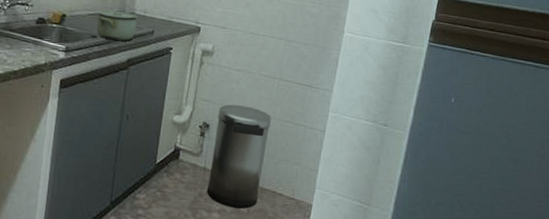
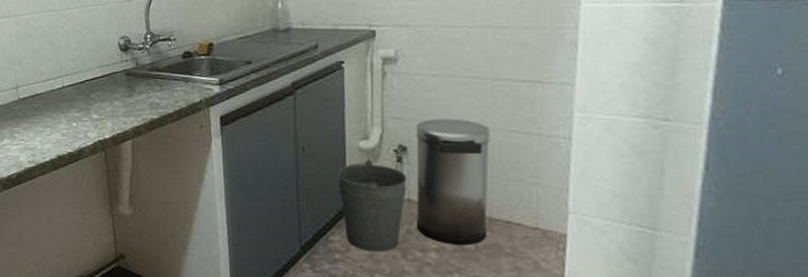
cooking pot: present [96,10,138,41] -> none [249,28,296,64]
bucket: none [150,132,207,210] -> present [336,160,408,251]

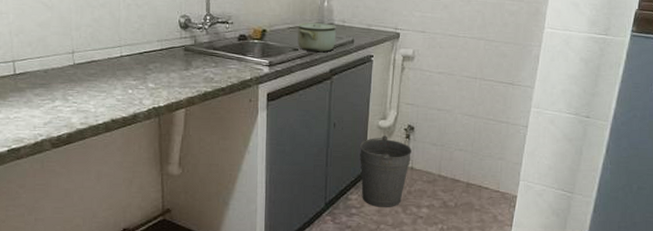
cooking pot: none [249,28,296,64] -> present [297,23,337,53]
pedal bin: present [415,118,490,245] -> none [415,106,474,203]

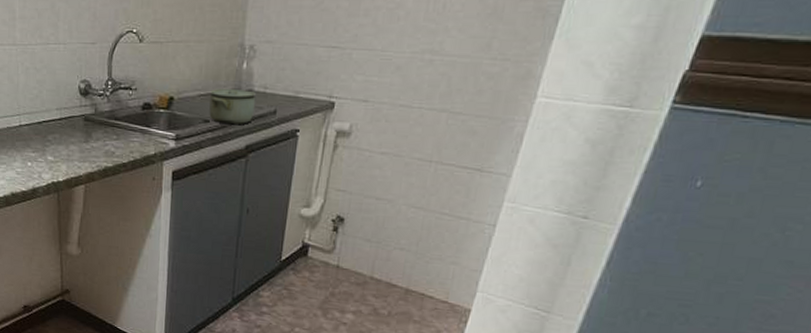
bucket: present [359,136,413,207] -> none [275,226,340,309]

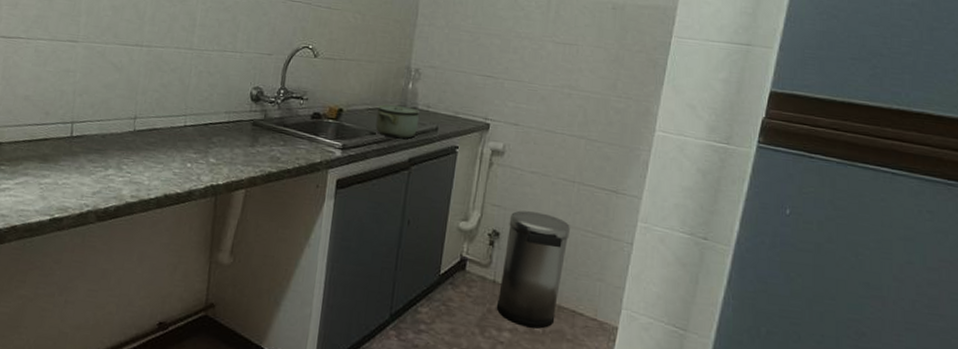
pedal bin: none [339,194,424,311] -> present [496,210,570,329]

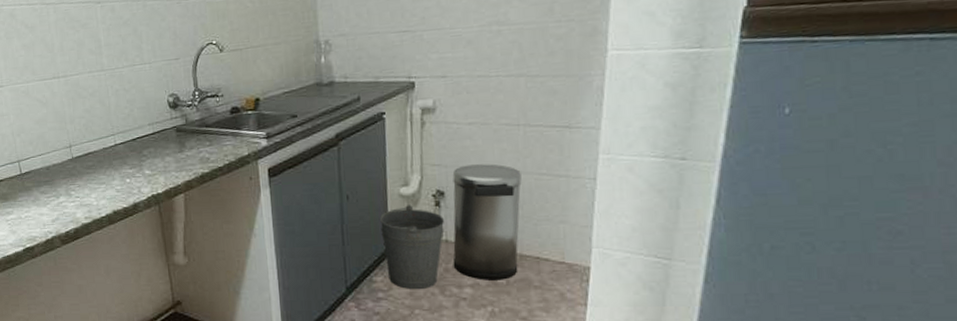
cooking pot: present [375,104,421,139] -> none [294,82,339,117]
bucket: none [433,240,496,327] -> present [379,205,445,289]

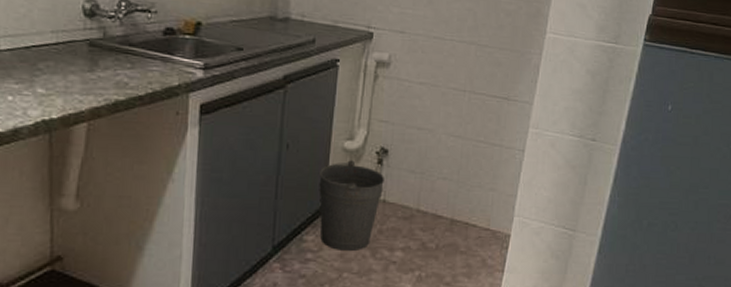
pedal bin: present [452,164,522,280] -> none [387,125,462,244]

